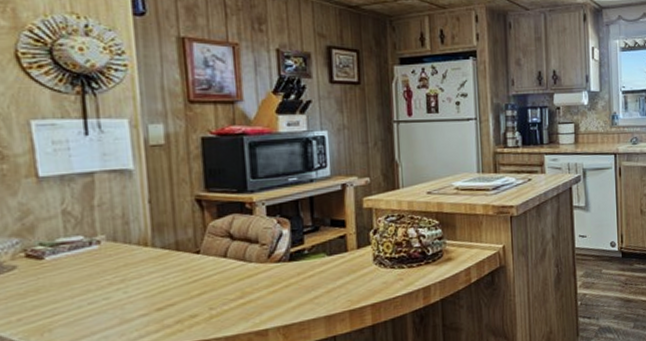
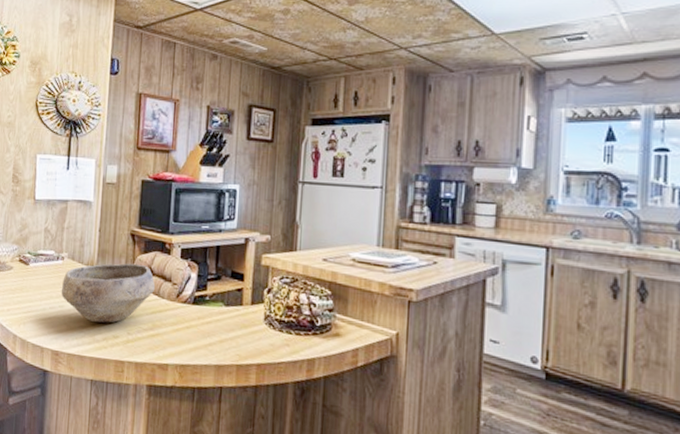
bowl: none [102,231,239,307] -> present [61,263,156,323]

